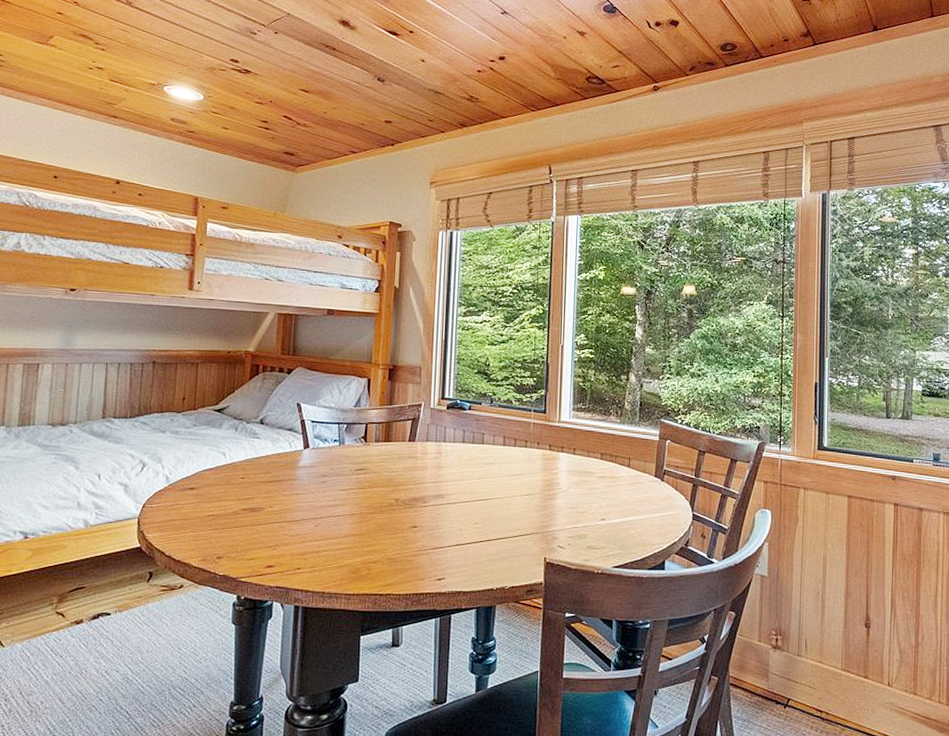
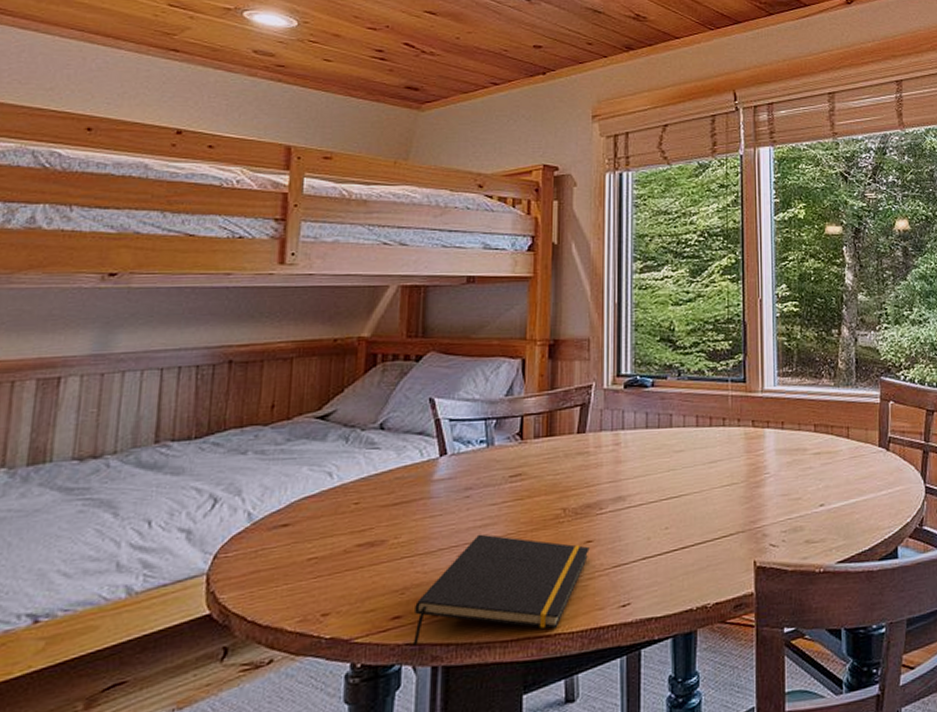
notepad: none [282,511,415,590] -> present [413,534,590,646]

